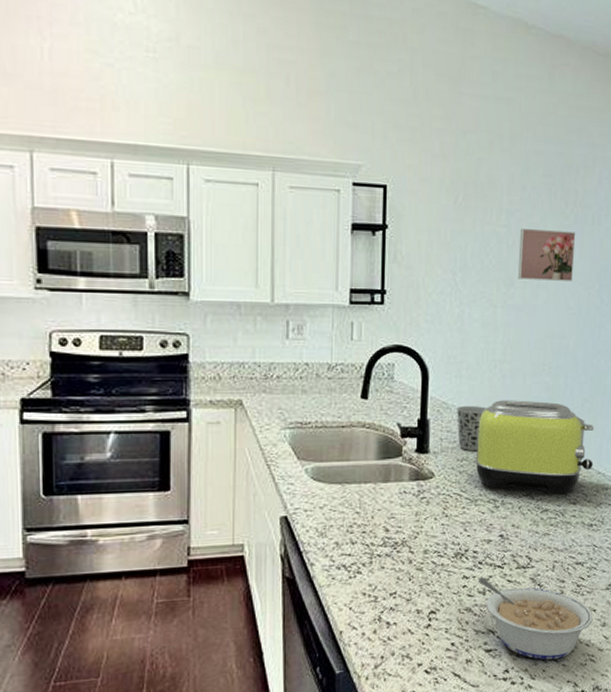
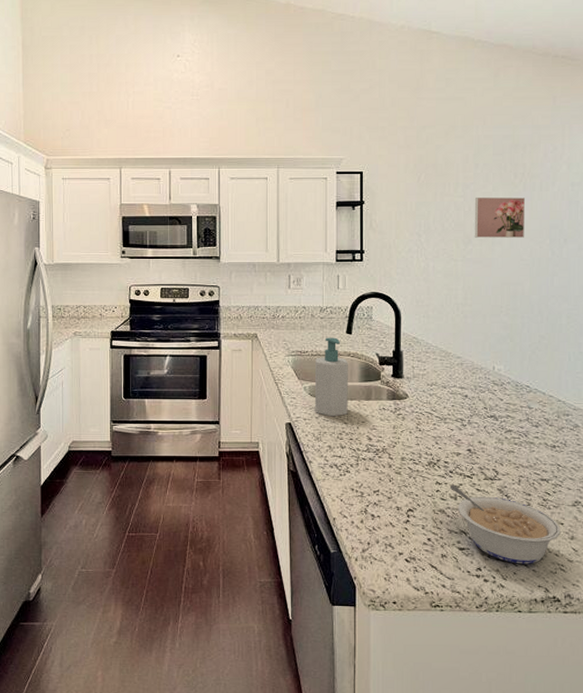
soap bottle: none [319,403,362,506] -> present [315,337,348,417]
cup: present [456,406,487,452] -> none [424,341,452,378]
toaster: present [475,400,595,495] -> none [443,336,553,418]

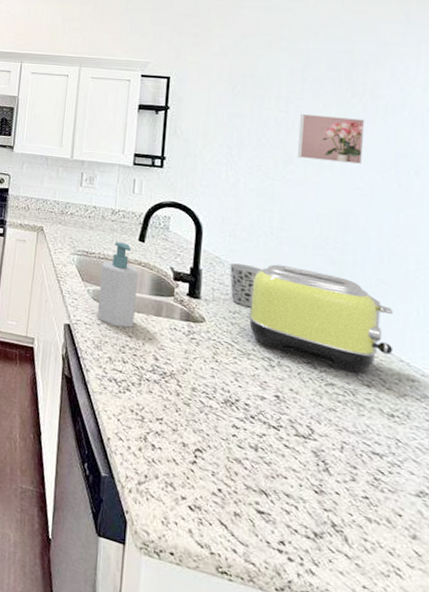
cup: none [424,341,452,378] -> present [229,263,262,308]
toaster: none [443,336,553,418] -> present [248,264,394,374]
legume: present [449,484,561,564] -> none [249,432,398,556]

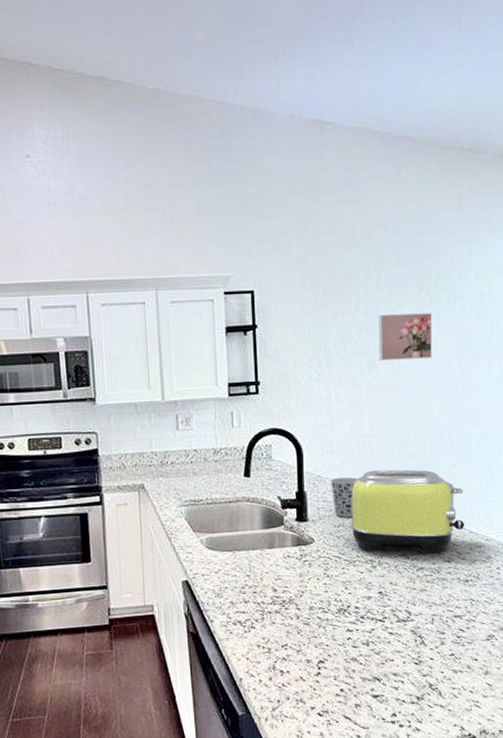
soap bottle: present [97,241,138,328] -> none [211,482,250,570]

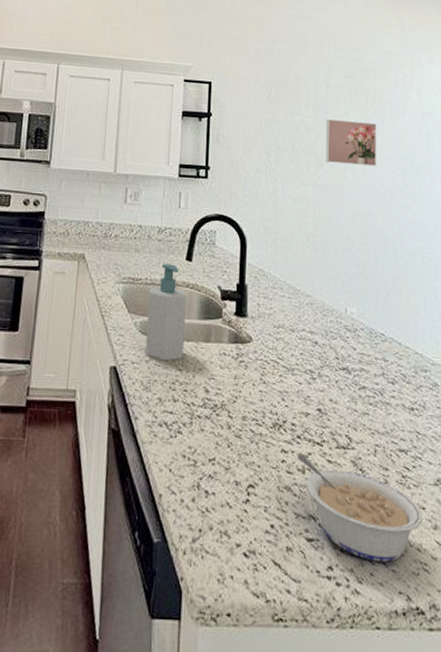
soap bottle: none [211,482,250,570] -> present [146,263,186,361]
cup: present [329,477,358,518] -> none [272,274,301,320]
toaster: present [351,469,465,553] -> none [291,271,410,373]
legume: none [361,630,475,706] -> present [296,453,423,562]

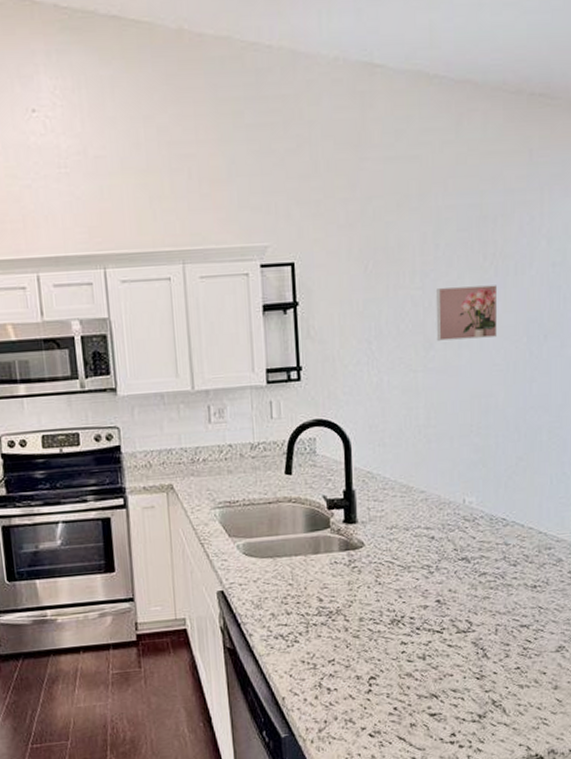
soap bottle: present [146,263,186,361] -> none [249,480,293,579]
legume: present [296,453,423,562] -> none [416,642,543,724]

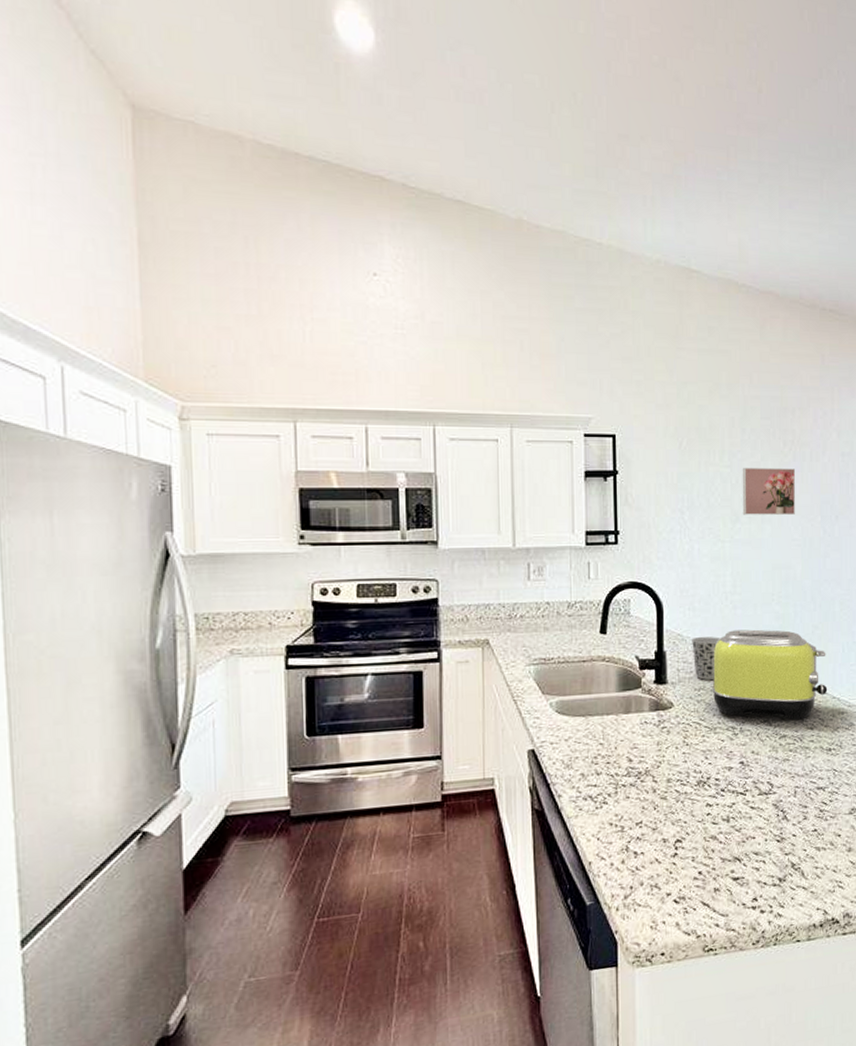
cup: none [381,473,414,519] -> present [690,637,720,681]
toaster: none [405,463,533,557] -> present [712,629,828,720]

